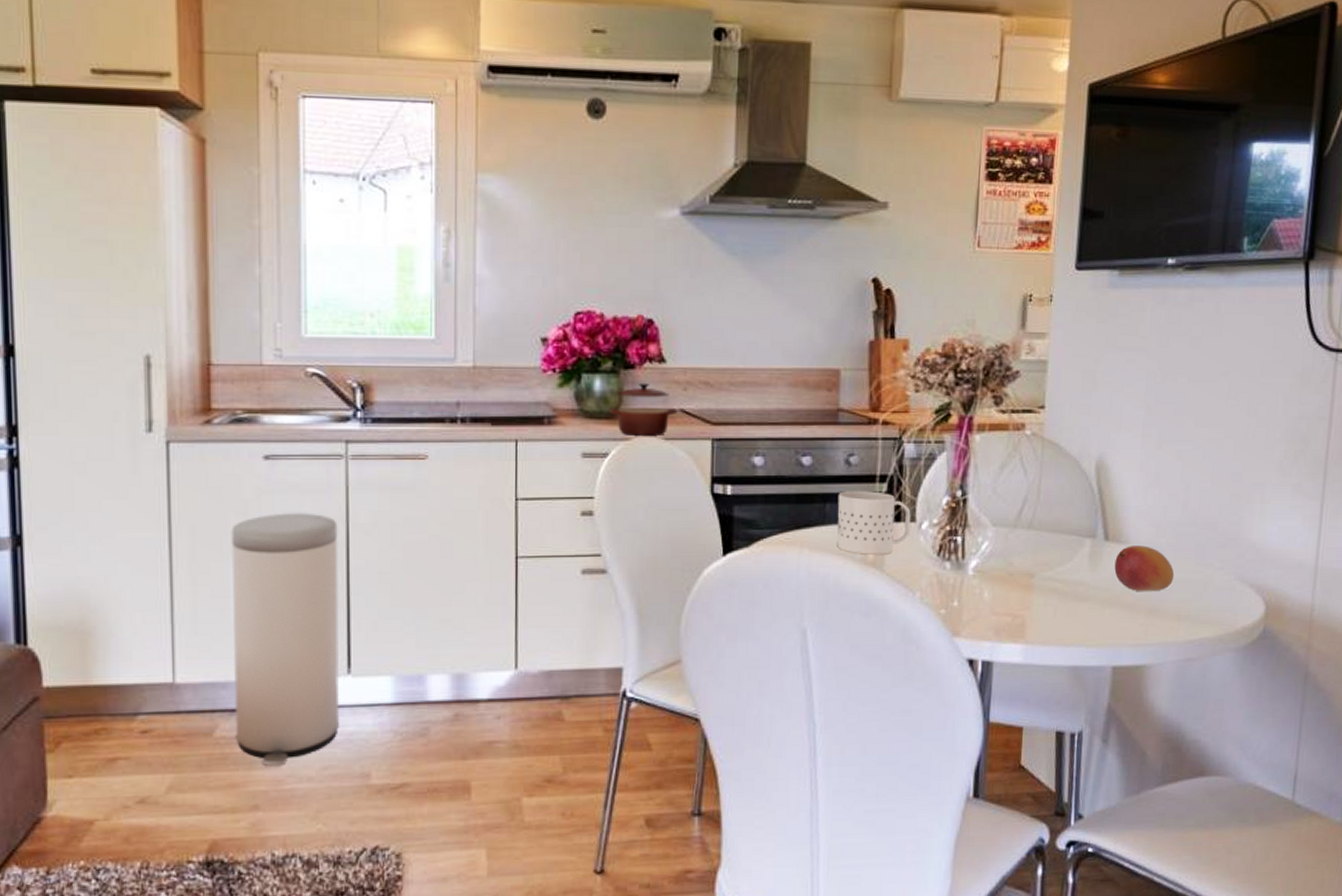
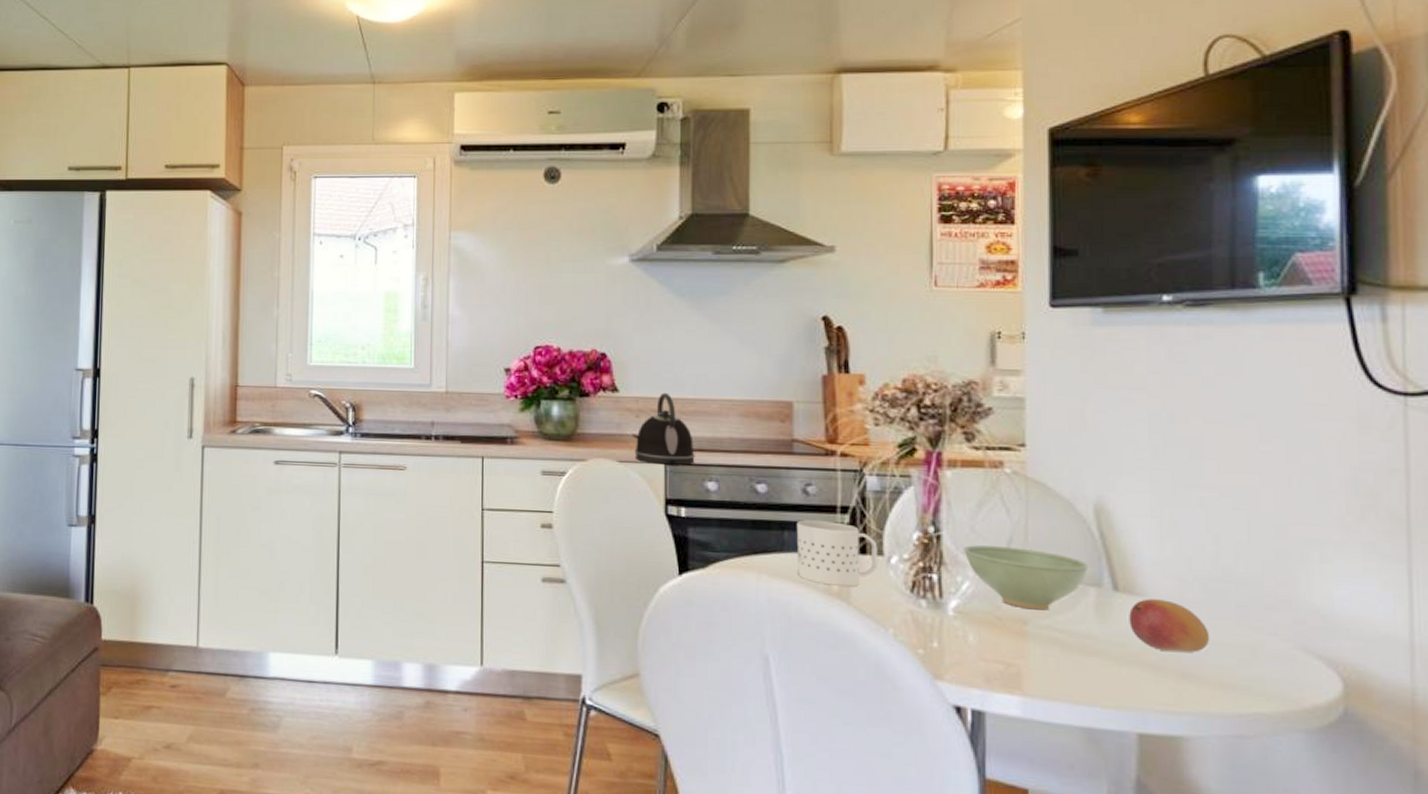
pedal bin: present [231,514,339,767] -> none [243,510,331,731]
saucepan: present [609,382,678,435] -> none [567,409,632,458]
kettle: none [681,362,743,440] -> present [634,392,695,465]
bowl: none [985,506,1088,564] -> present [963,545,1089,611]

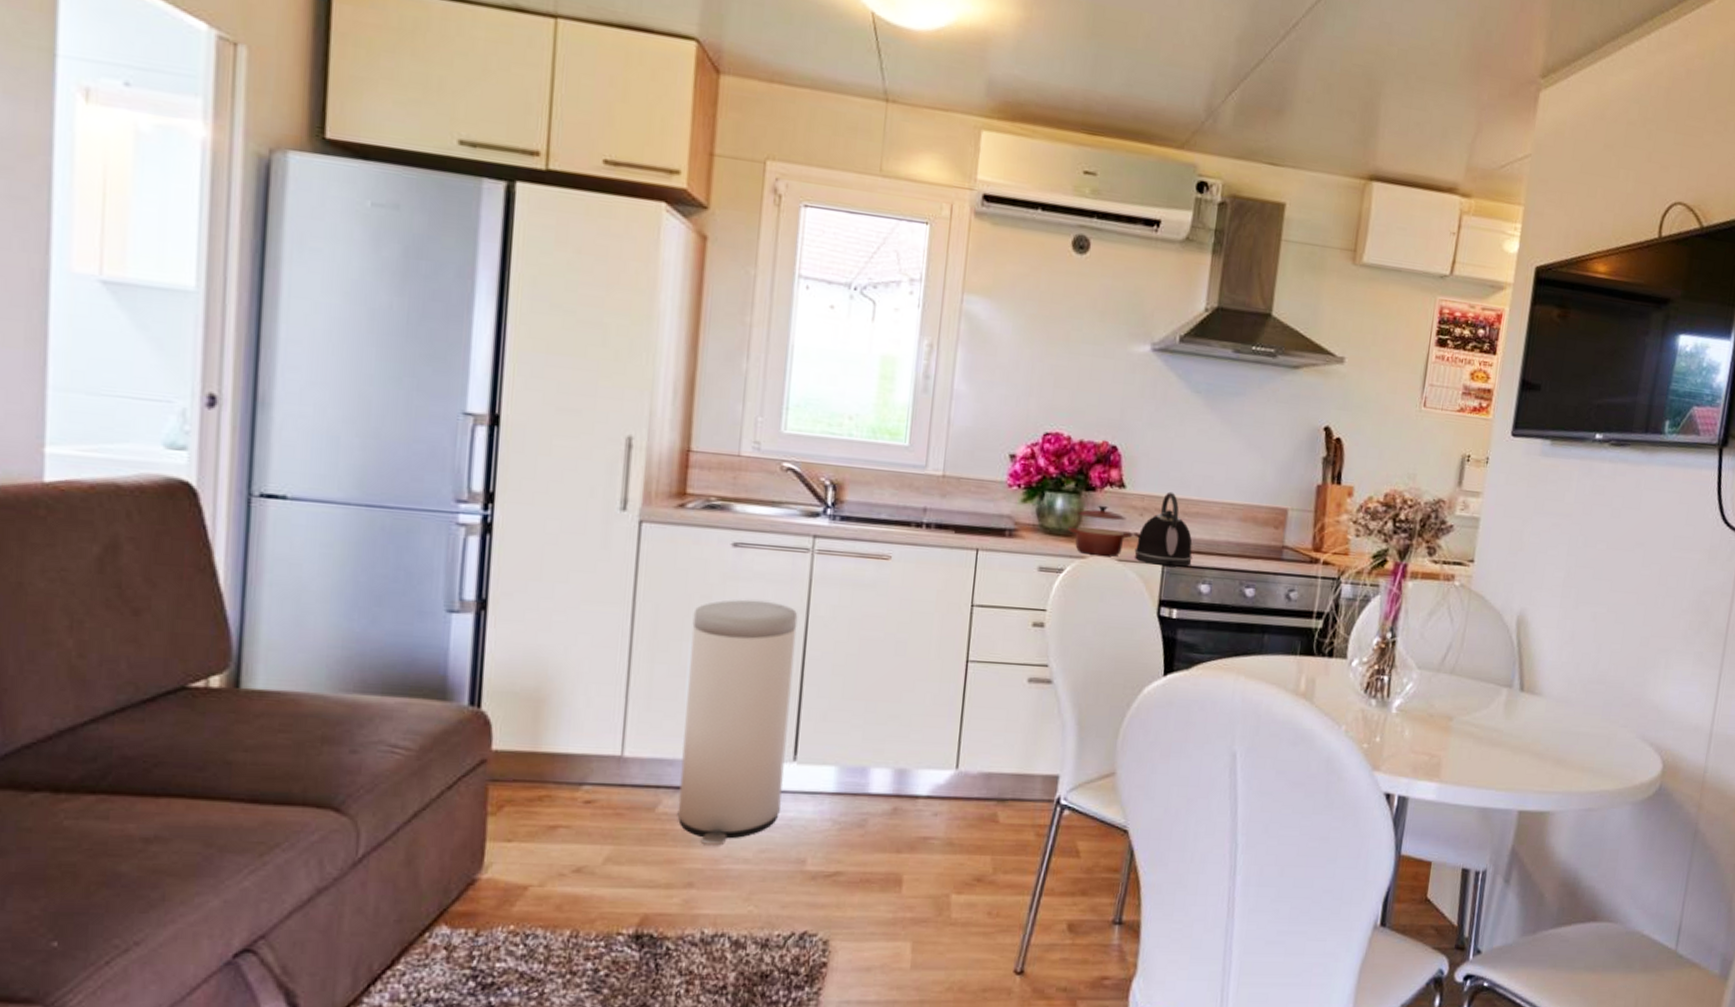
pedal bin: none [243,510,331,731] -> present [677,600,798,846]
saucepan: none [567,409,632,458] -> present [1068,505,1133,556]
mug: present [796,520,878,588] -> none [1271,624,1343,688]
bowl: present [963,545,1089,611] -> none [1412,650,1506,708]
fruit: present [1129,598,1210,653] -> none [1527,698,1582,742]

